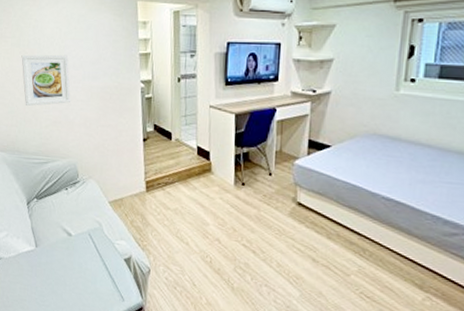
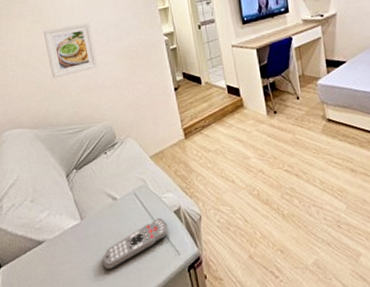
remote control: none [50,261,117,299] -> present [102,217,169,269]

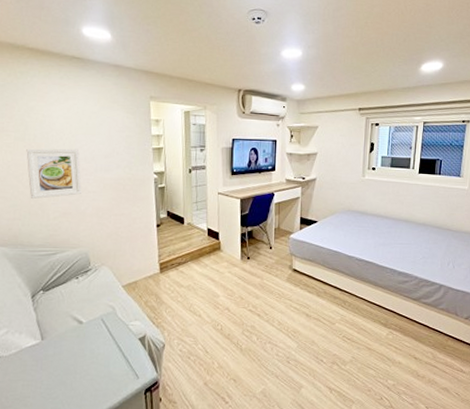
remote control: present [102,217,169,269] -> none [58,343,131,388]

